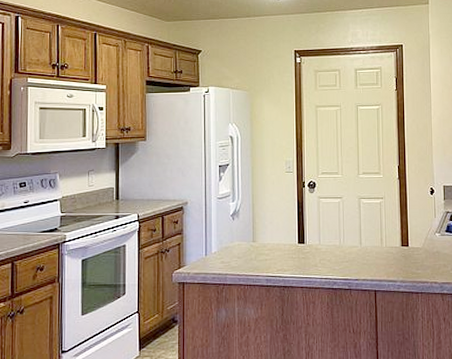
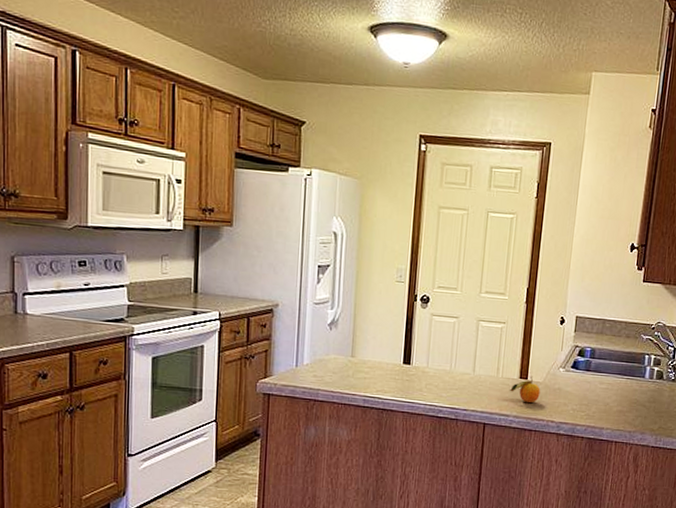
fruit: none [394,243,421,268] -> present [510,376,540,403]

